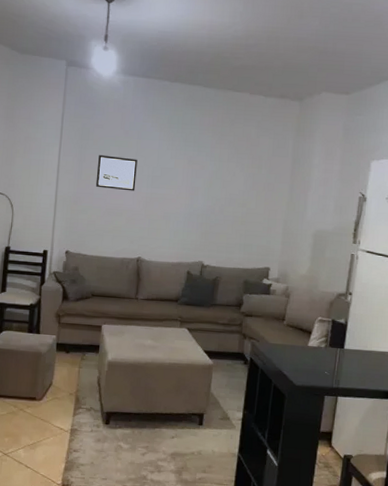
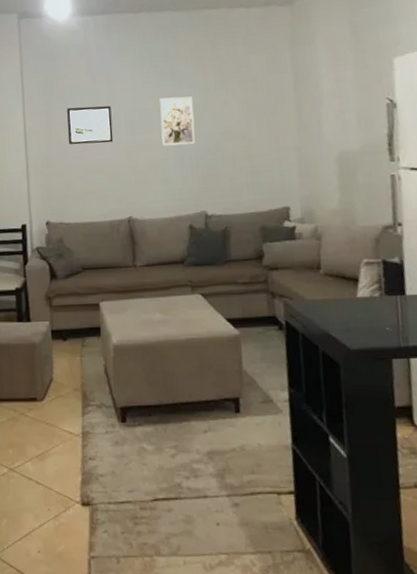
wall art: none [176,161,208,204] -> present [159,96,195,146]

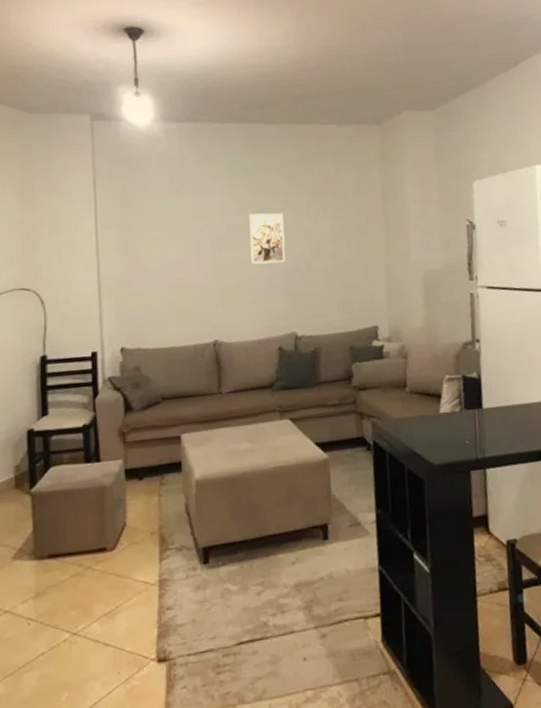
wall art: present [67,105,114,145] -> none [147,220,199,263]

